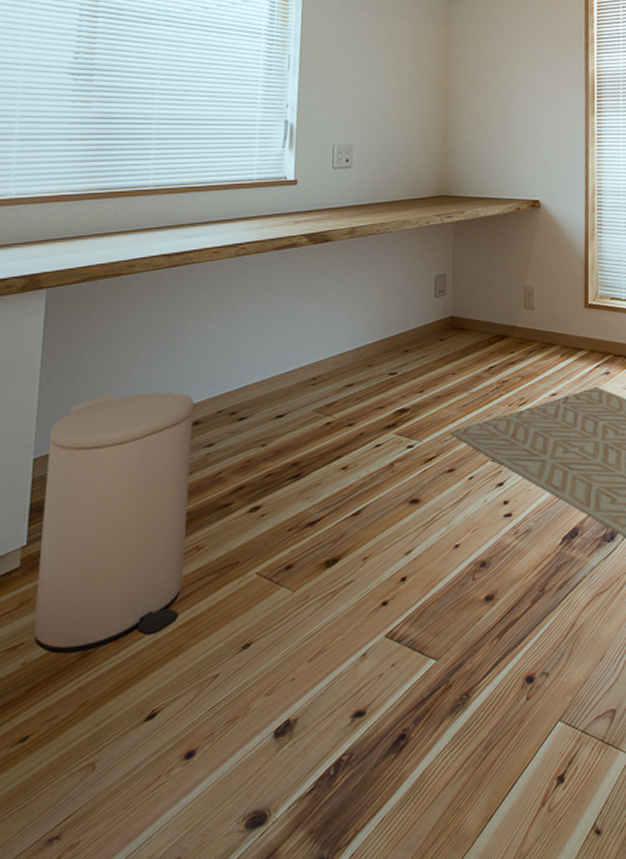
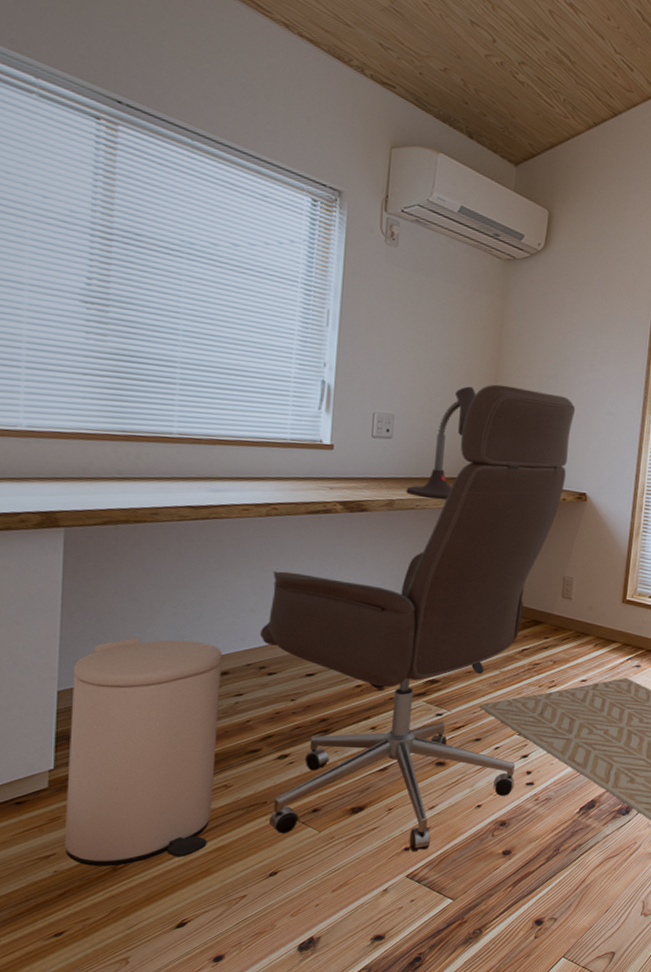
office chair: none [231,105,522,607] -> present [260,384,576,852]
desk lamp: none [367,110,428,222] -> present [406,386,477,500]

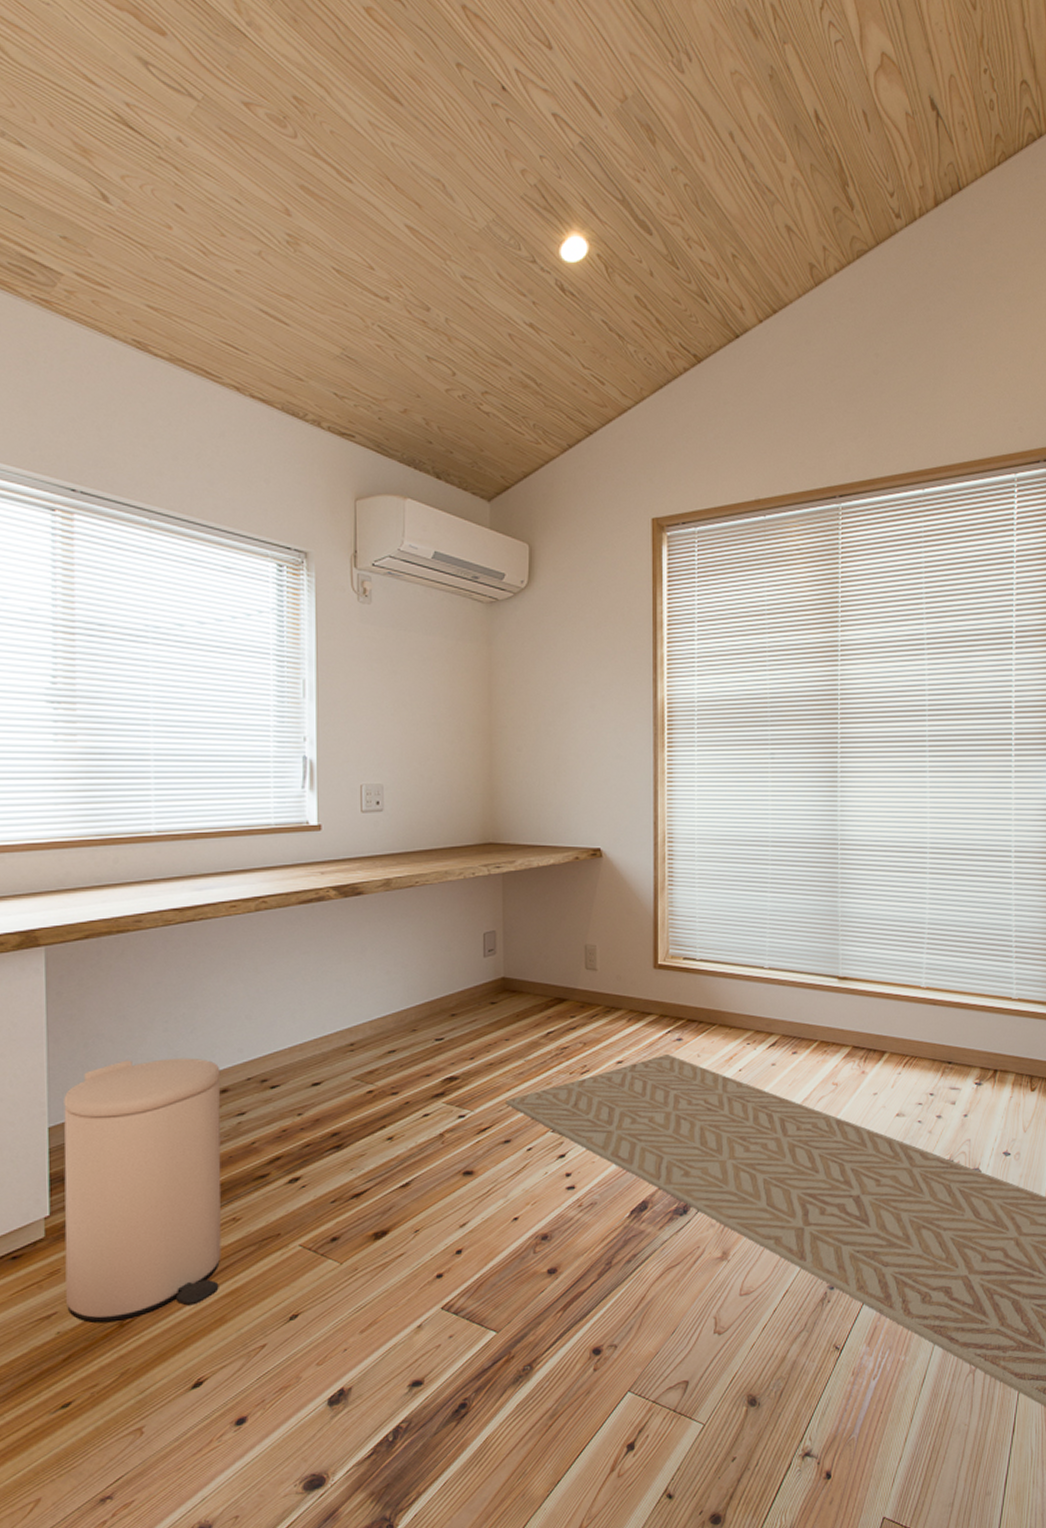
office chair: present [260,384,576,852] -> none [259,739,580,1279]
desk lamp: present [406,386,477,500] -> none [403,745,470,873]

